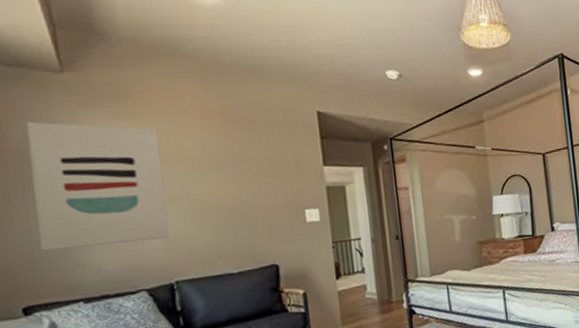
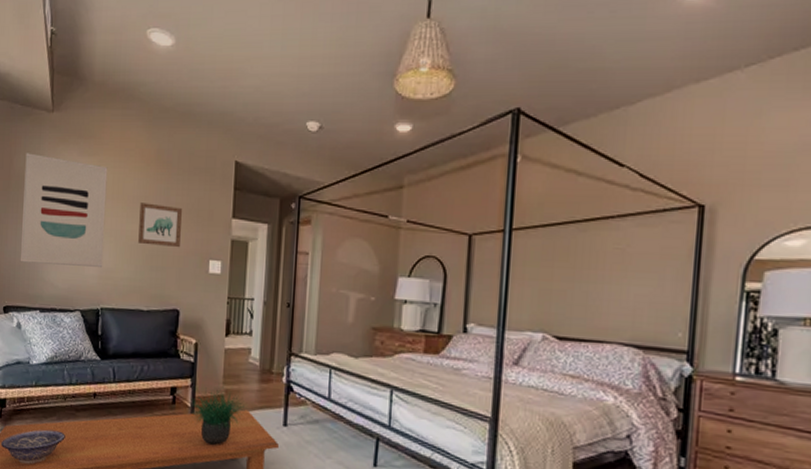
wall art: none [209,162,268,206] -> present [138,203,182,248]

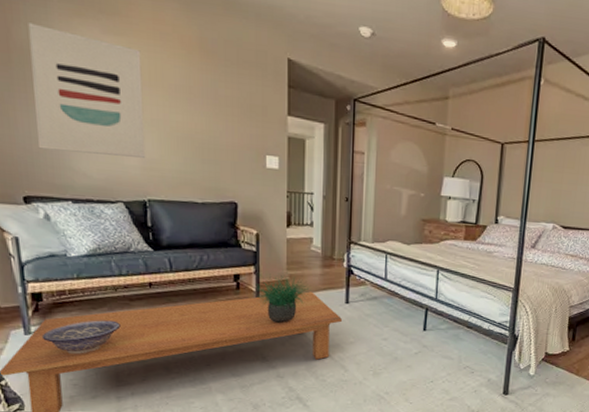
wall art: present [138,203,182,248] -> none [184,92,233,142]

